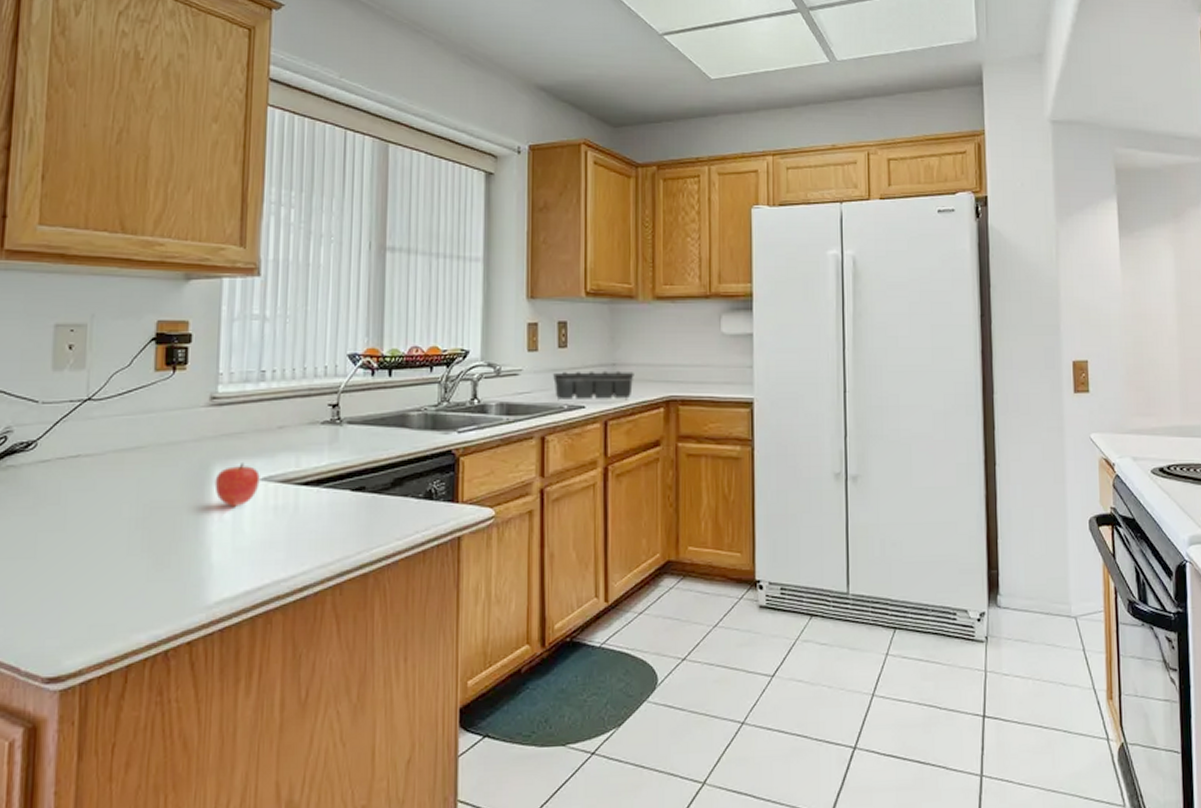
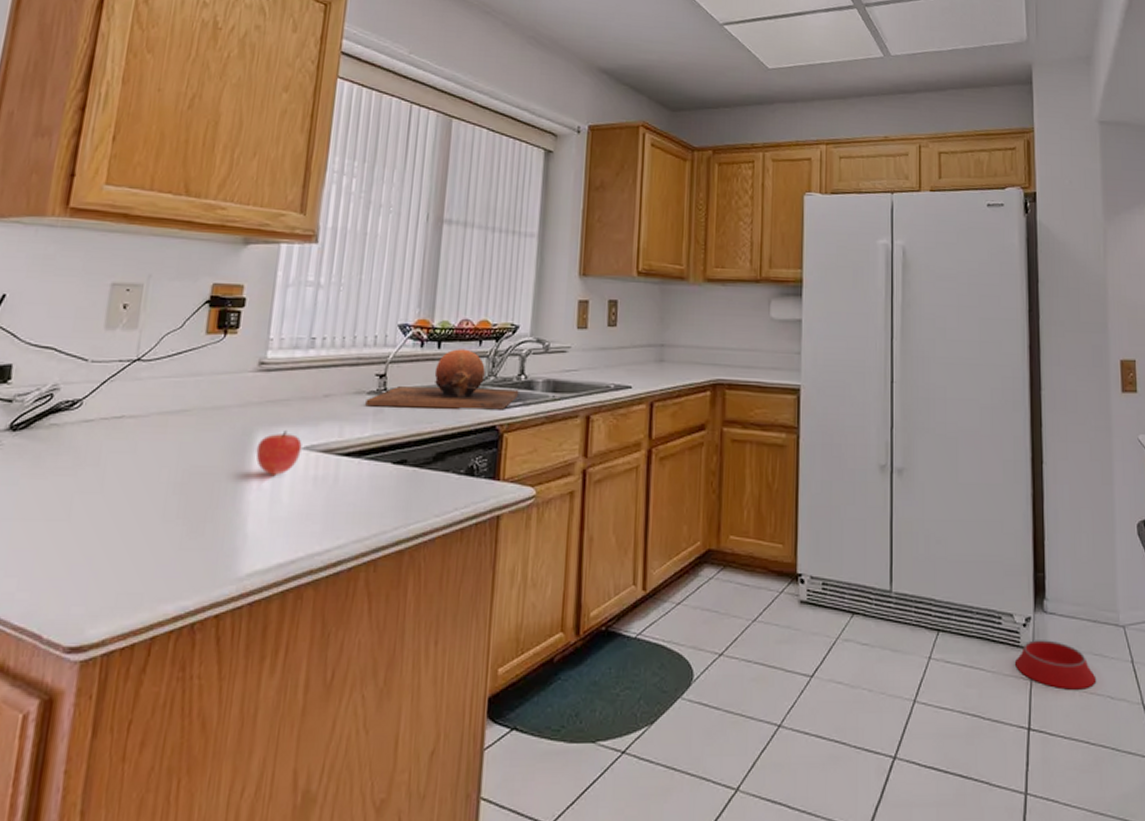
chopping board: none [320,376,473,436] -> present [365,349,519,410]
dish rack: present [552,370,634,401] -> none [600,350,682,382]
pet bowl: none [970,633,1049,679] -> present [1015,640,1097,690]

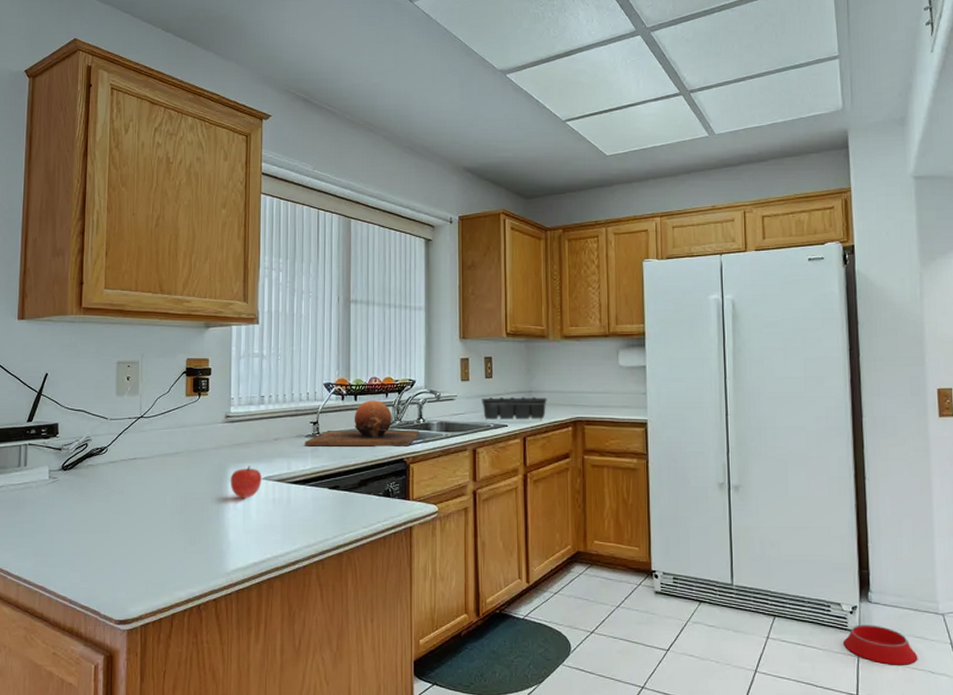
dish rack: none [600,350,682,382] -> present [481,396,547,421]

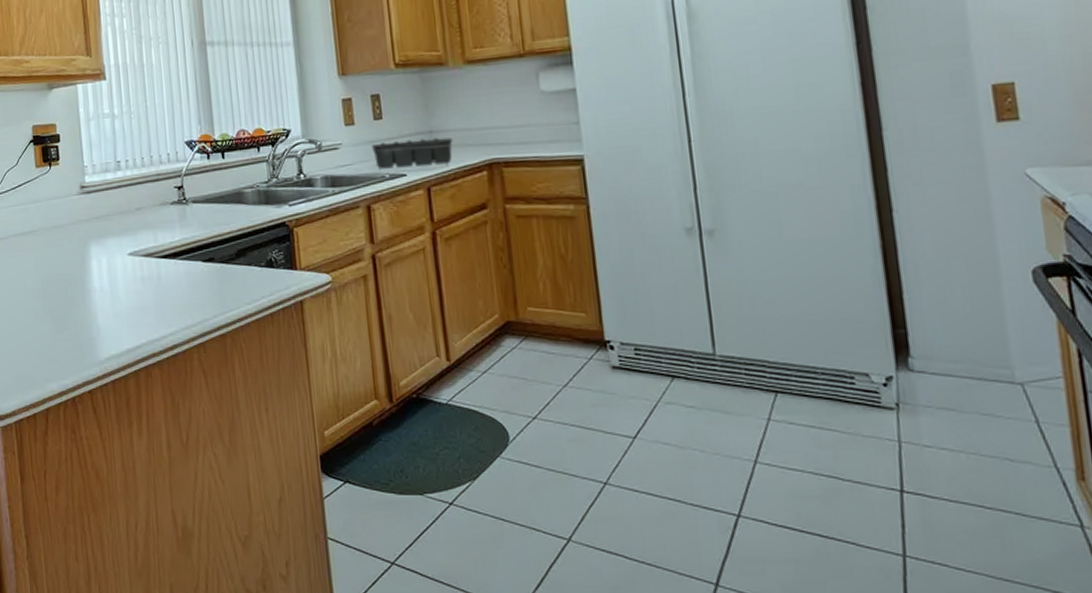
fruit: present [230,466,262,499] -> none [92,241,128,278]
chopping board: present [305,400,419,446] -> none [170,156,301,215]
pet bowl: present [844,624,918,665] -> none [877,400,988,451]

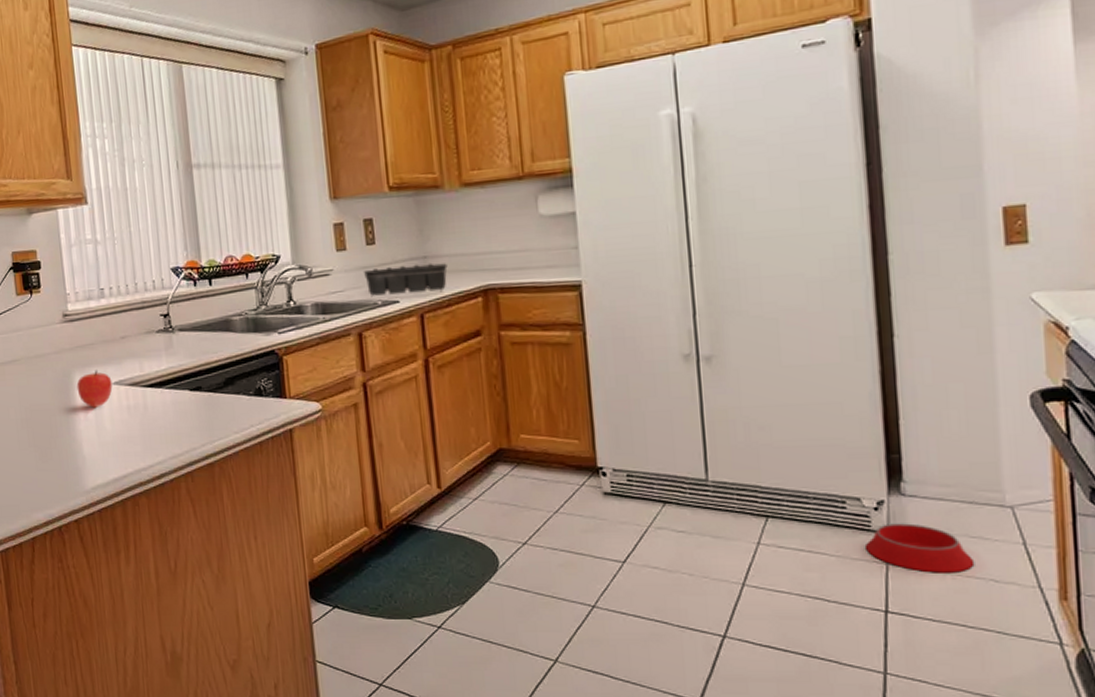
fruit: none [92,241,128,278] -> present [76,370,113,408]
pet bowl: none [877,400,988,451] -> present [866,523,975,573]

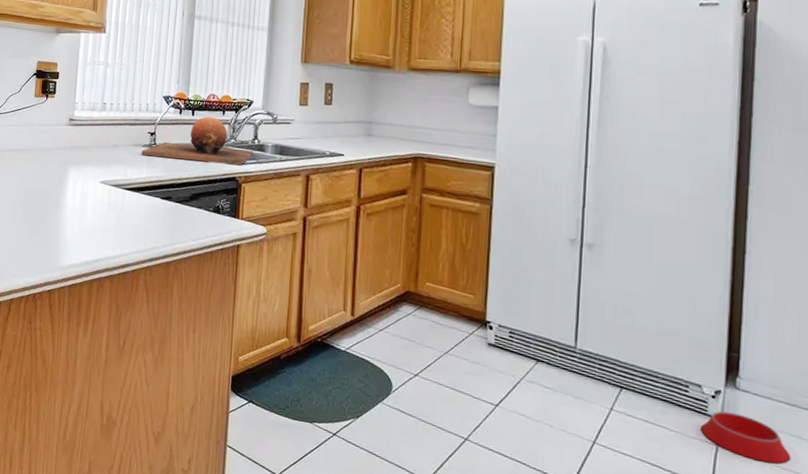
fruit: present [76,370,113,408] -> none [69,169,99,200]
chopping board: none [156,283,291,344] -> present [141,116,254,166]
dish rack: present [363,263,448,298] -> none [318,124,388,153]

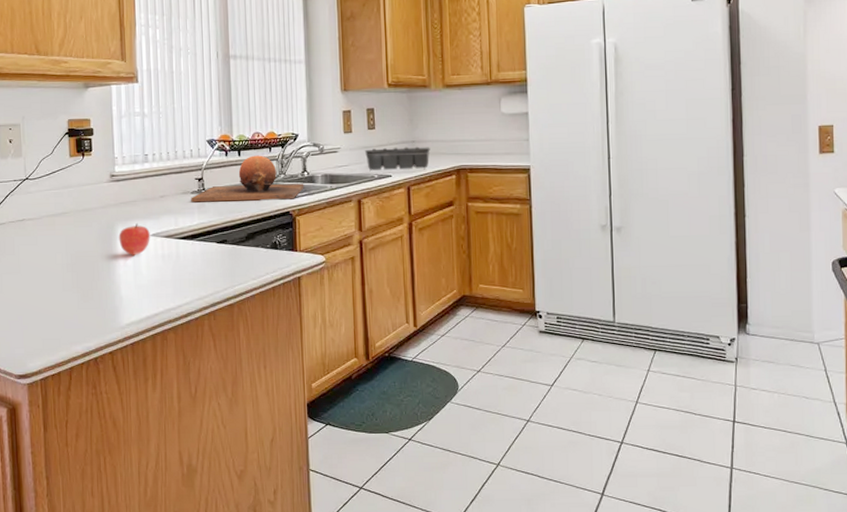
fruit: none [69,169,99,200] -> present [119,223,150,255]
dish rack: none [318,124,388,153] -> present [364,146,430,172]
pet bowl: present [701,411,791,464] -> none [722,355,793,392]

